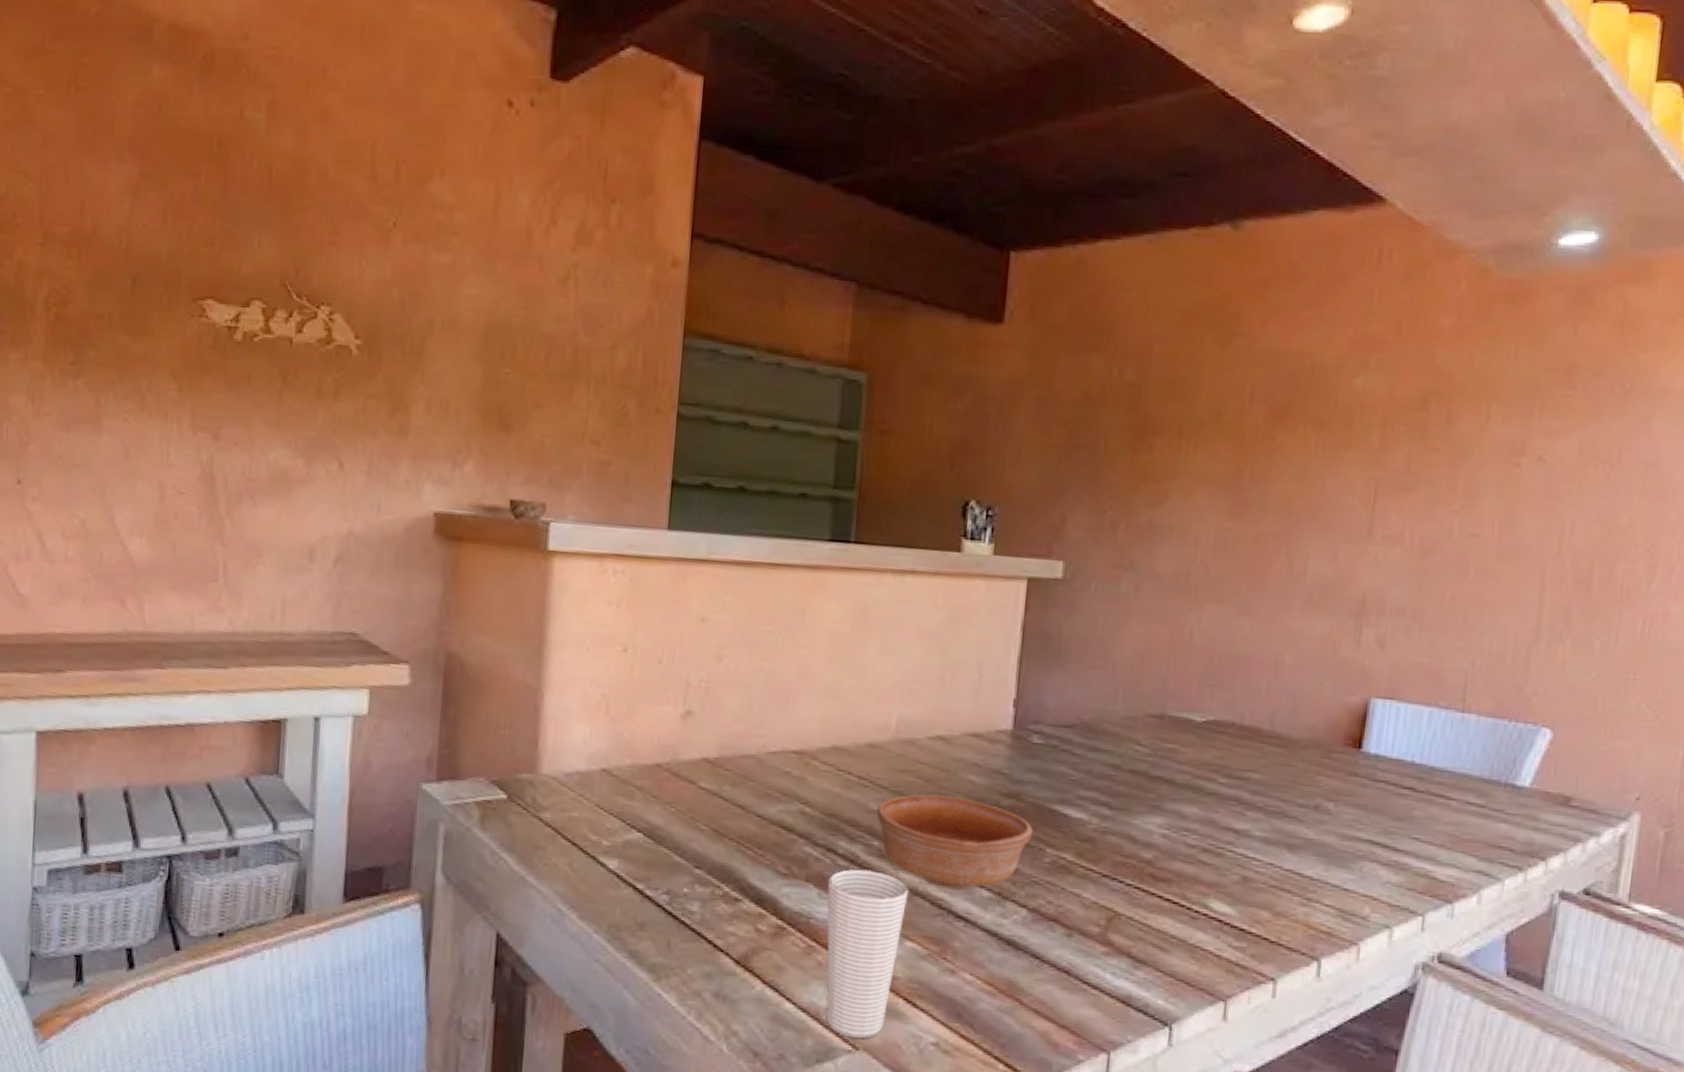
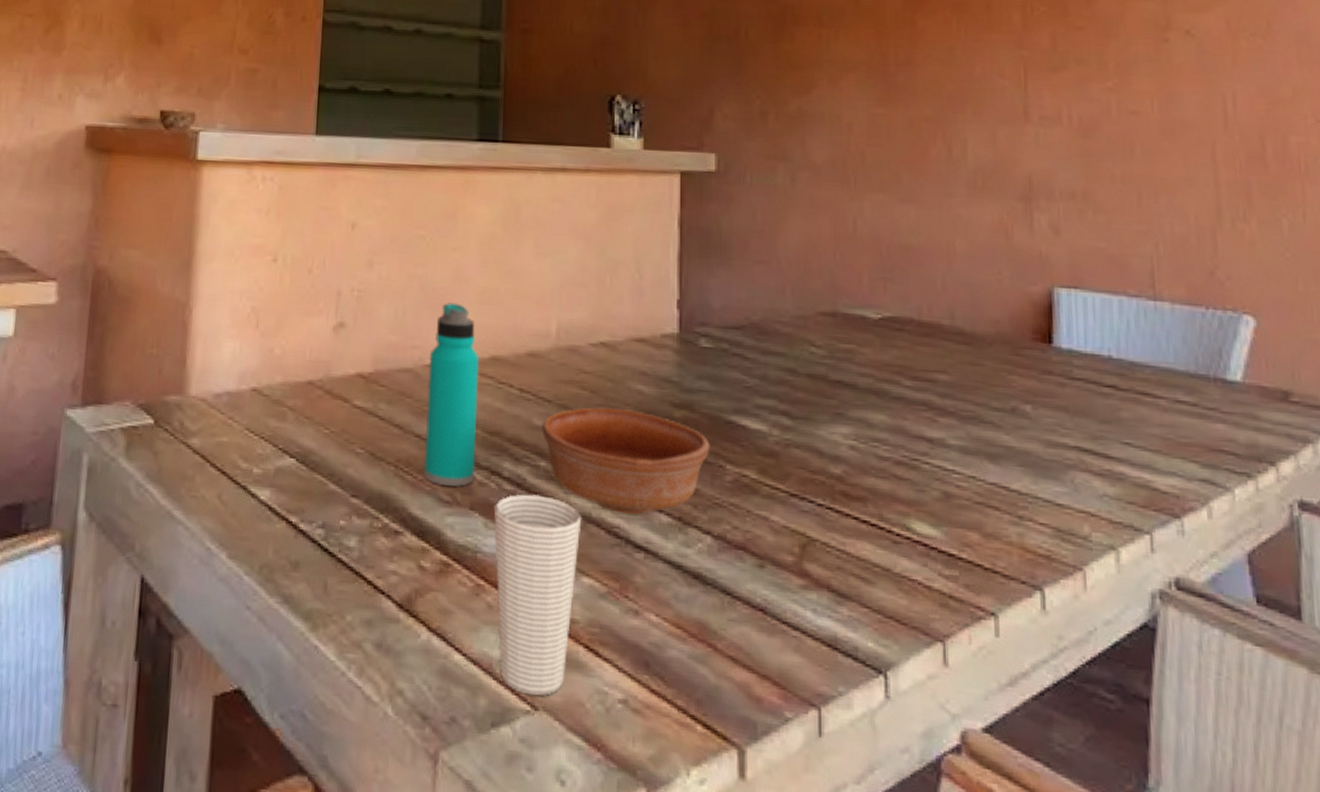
water bottle: none [764,695,821,861] -> present [423,303,480,487]

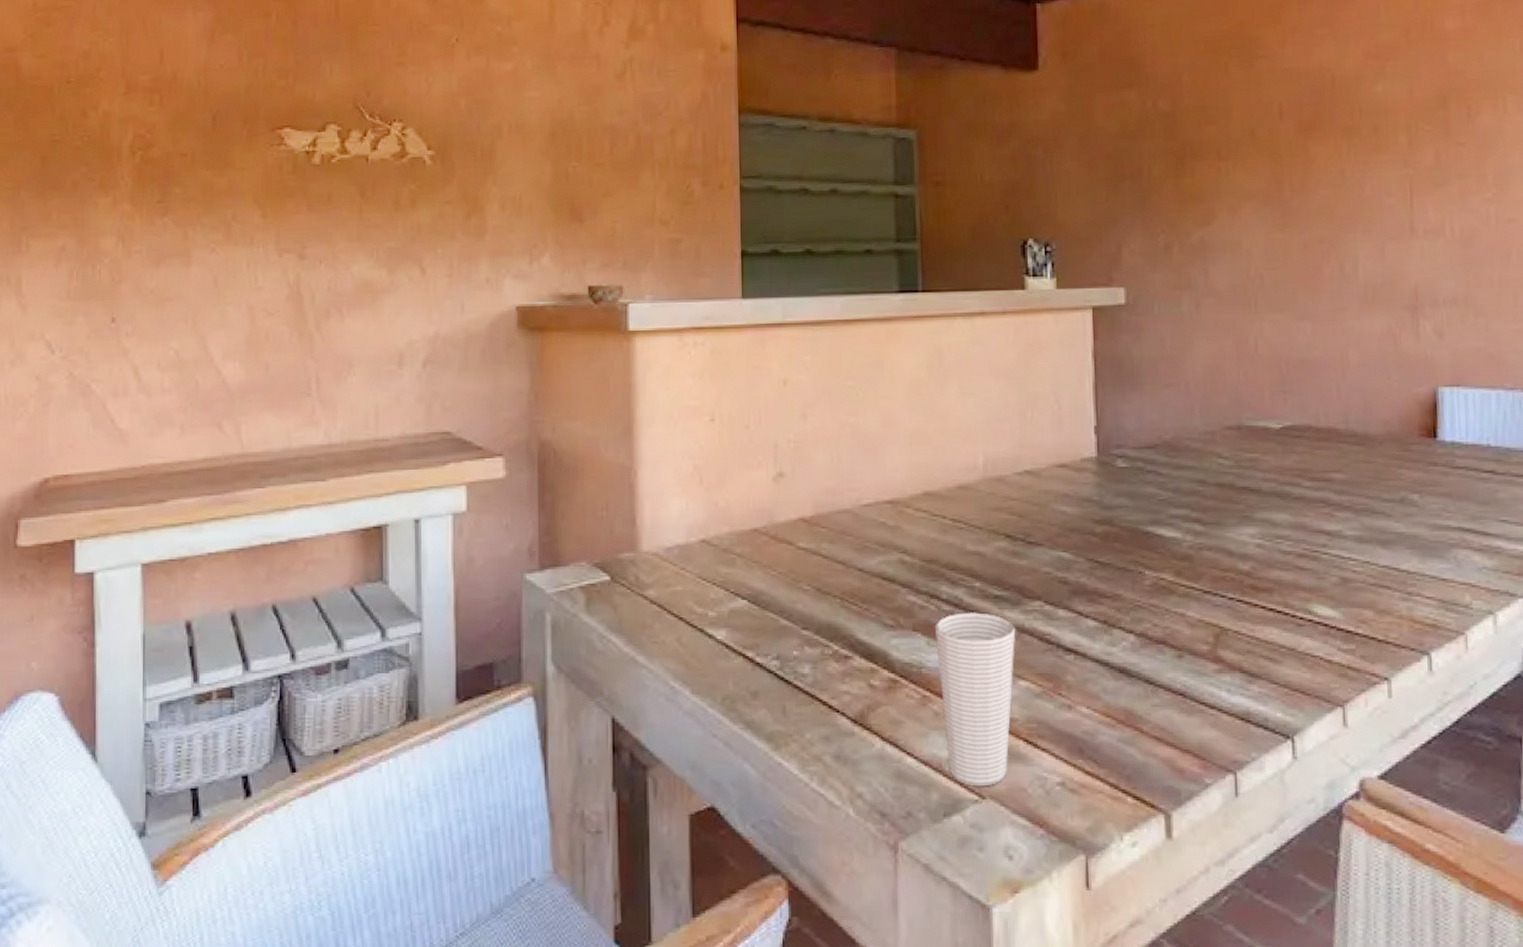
water bottle: present [423,303,480,487] -> none [866,446,916,611]
bowl: present [542,407,710,515] -> none [975,528,1130,622]

